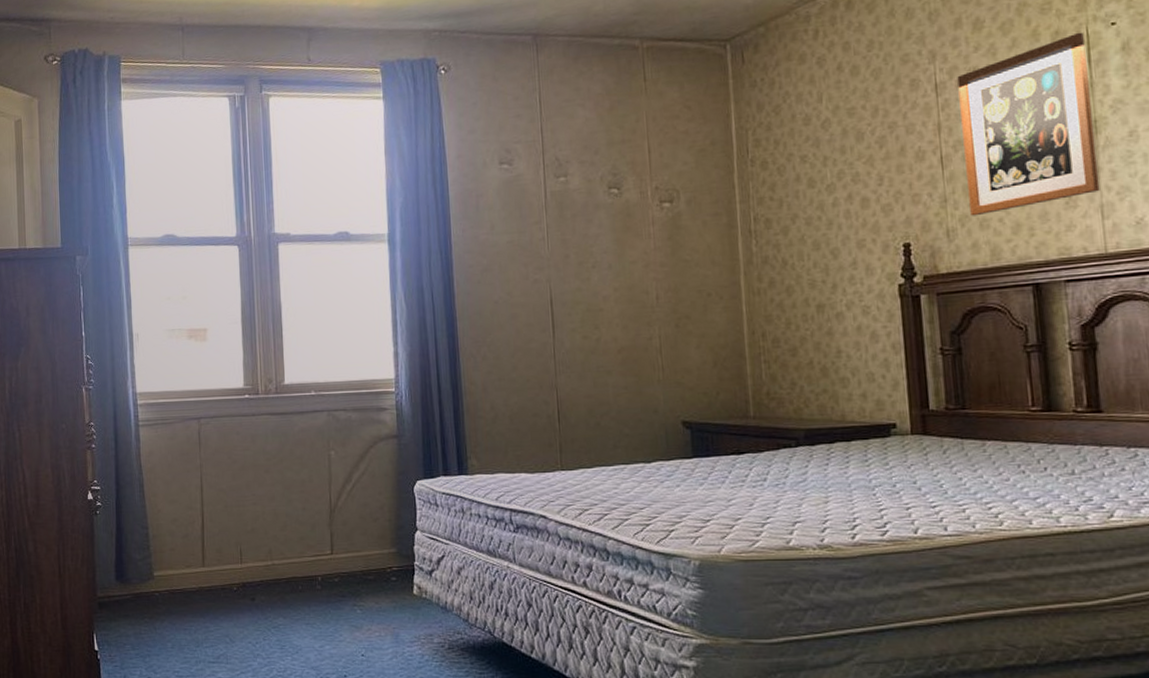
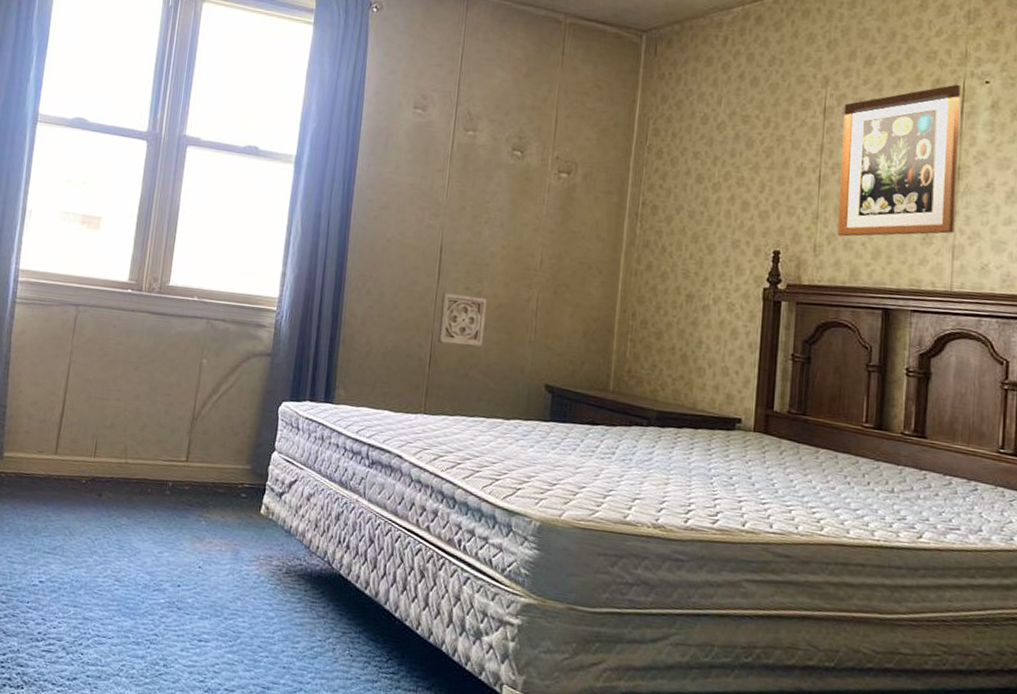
wall ornament: none [560,343,611,396] -> present [438,293,487,347]

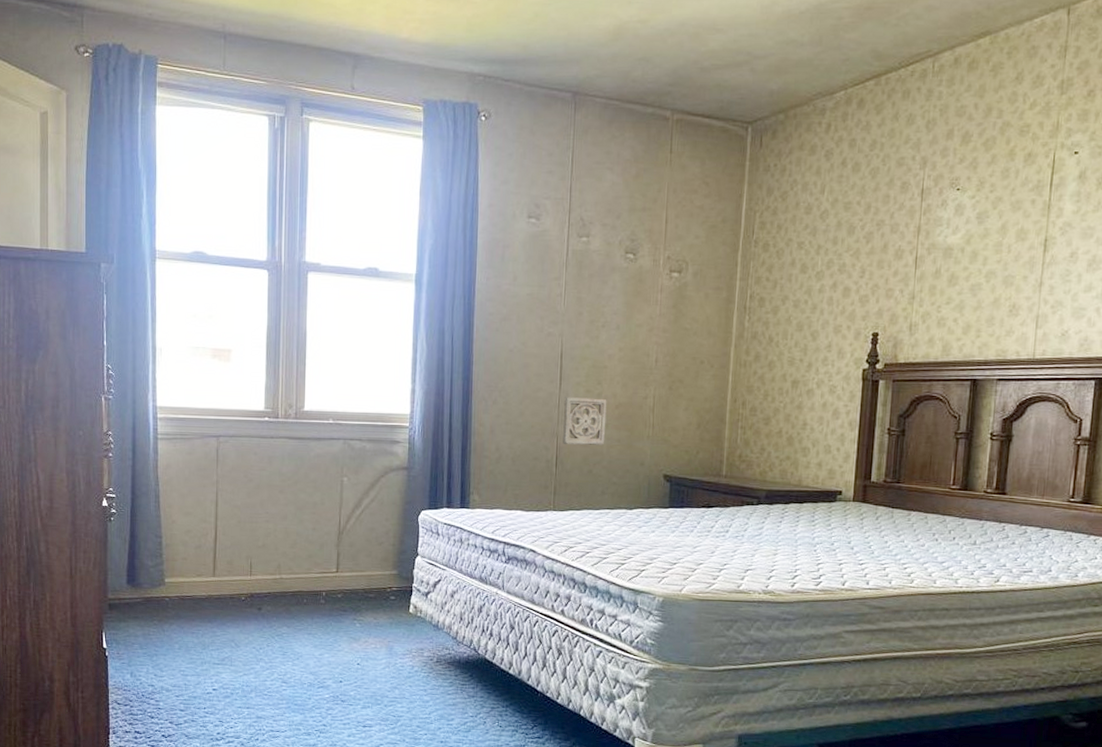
wall art: present [837,84,960,237] -> none [932,157,1051,314]

